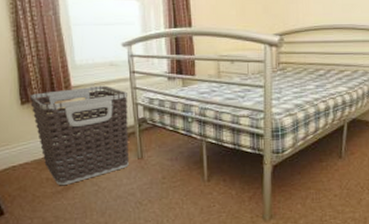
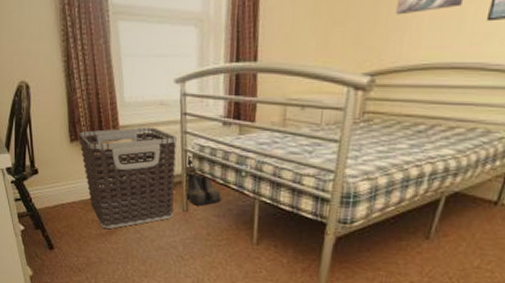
boots: none [137,108,174,152] -> present [185,155,223,206]

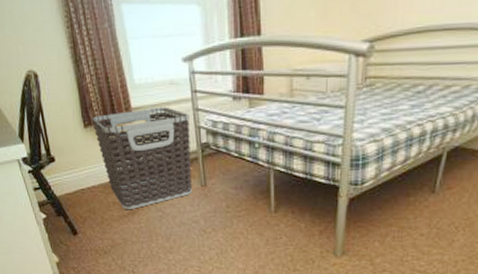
boots: present [185,155,223,206] -> none [199,131,239,180]

